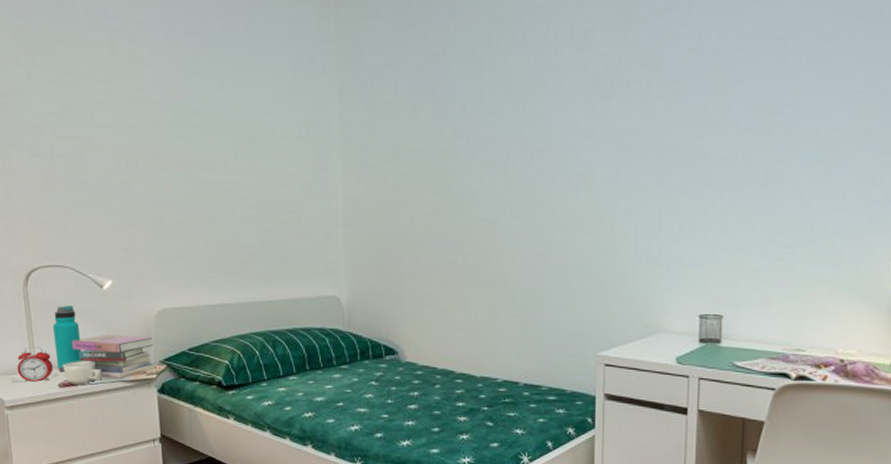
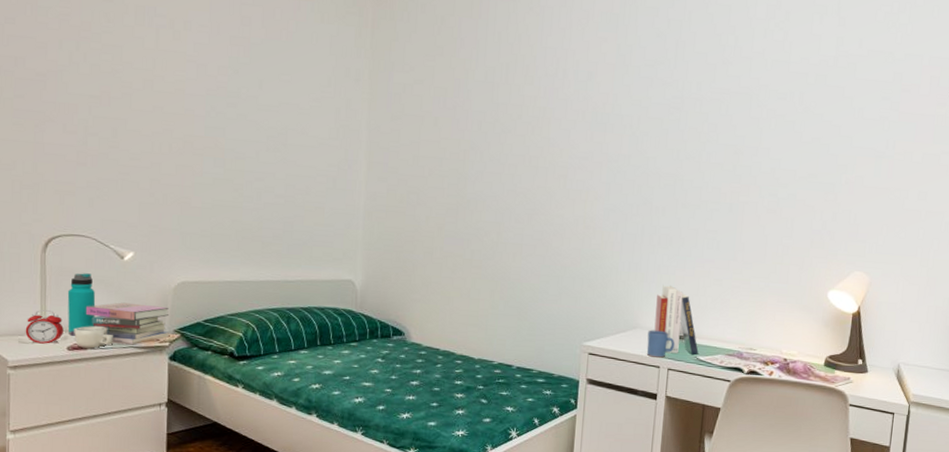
mug: none [672,333,705,367] -> present [647,330,675,359]
books: none [680,280,735,361] -> present [654,285,699,355]

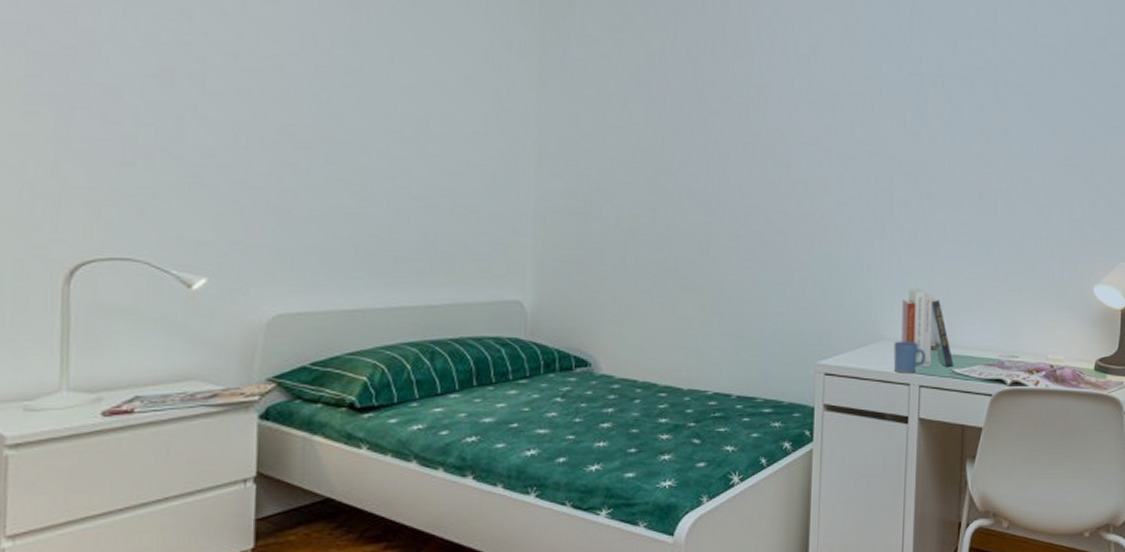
alarm clock: present [25,310,64,345] -> none [34,363,96,412]
water bottle: present [67,273,96,335] -> none [103,309,148,394]
books: present [70,302,169,345] -> none [106,346,259,403]
cup: present [74,325,114,349] -> none [112,379,176,413]

